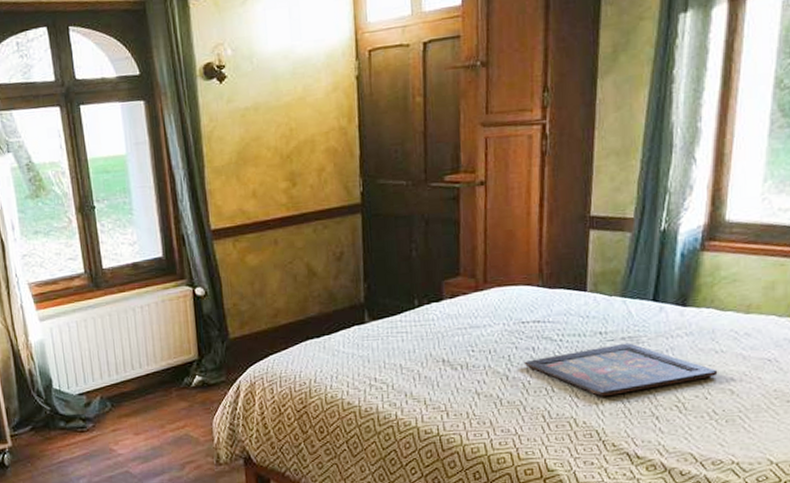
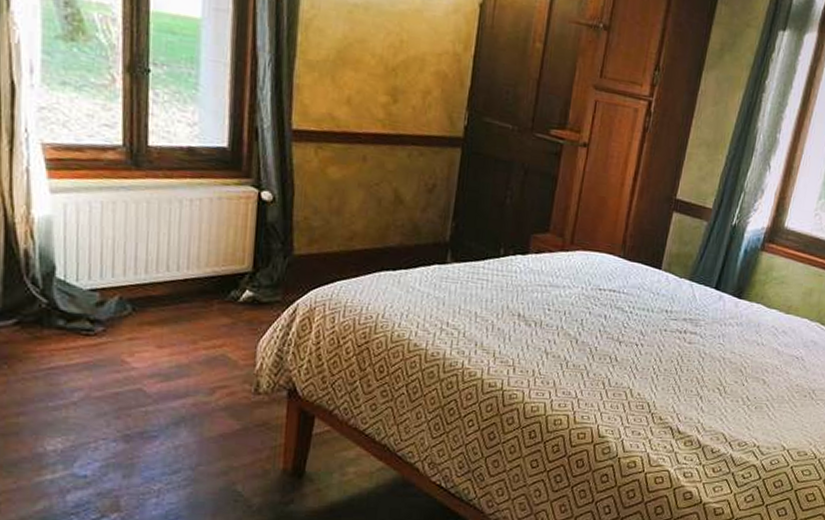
icon panel: present [523,343,718,397] -> none [594,324,756,372]

